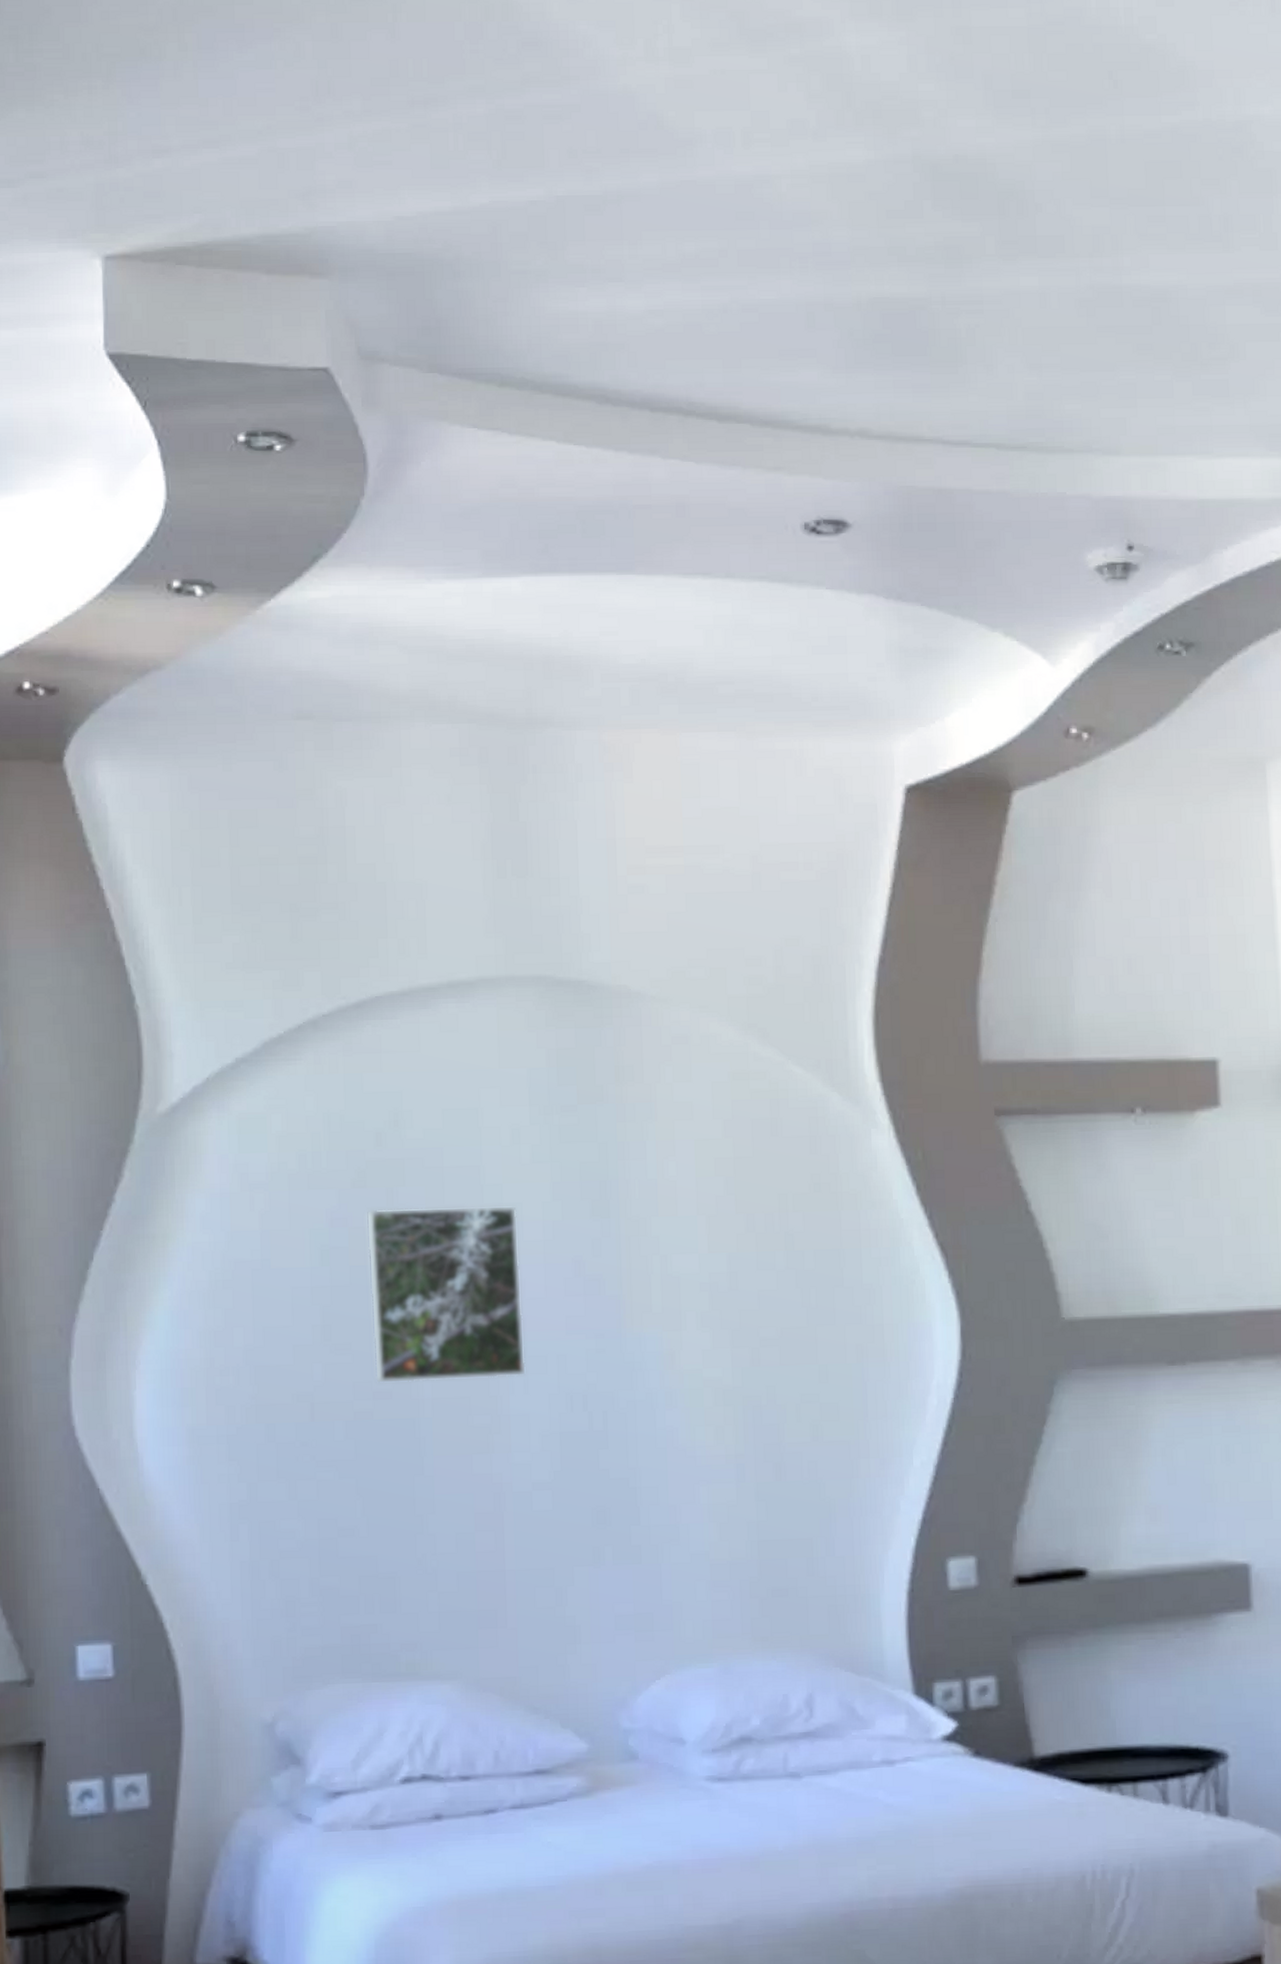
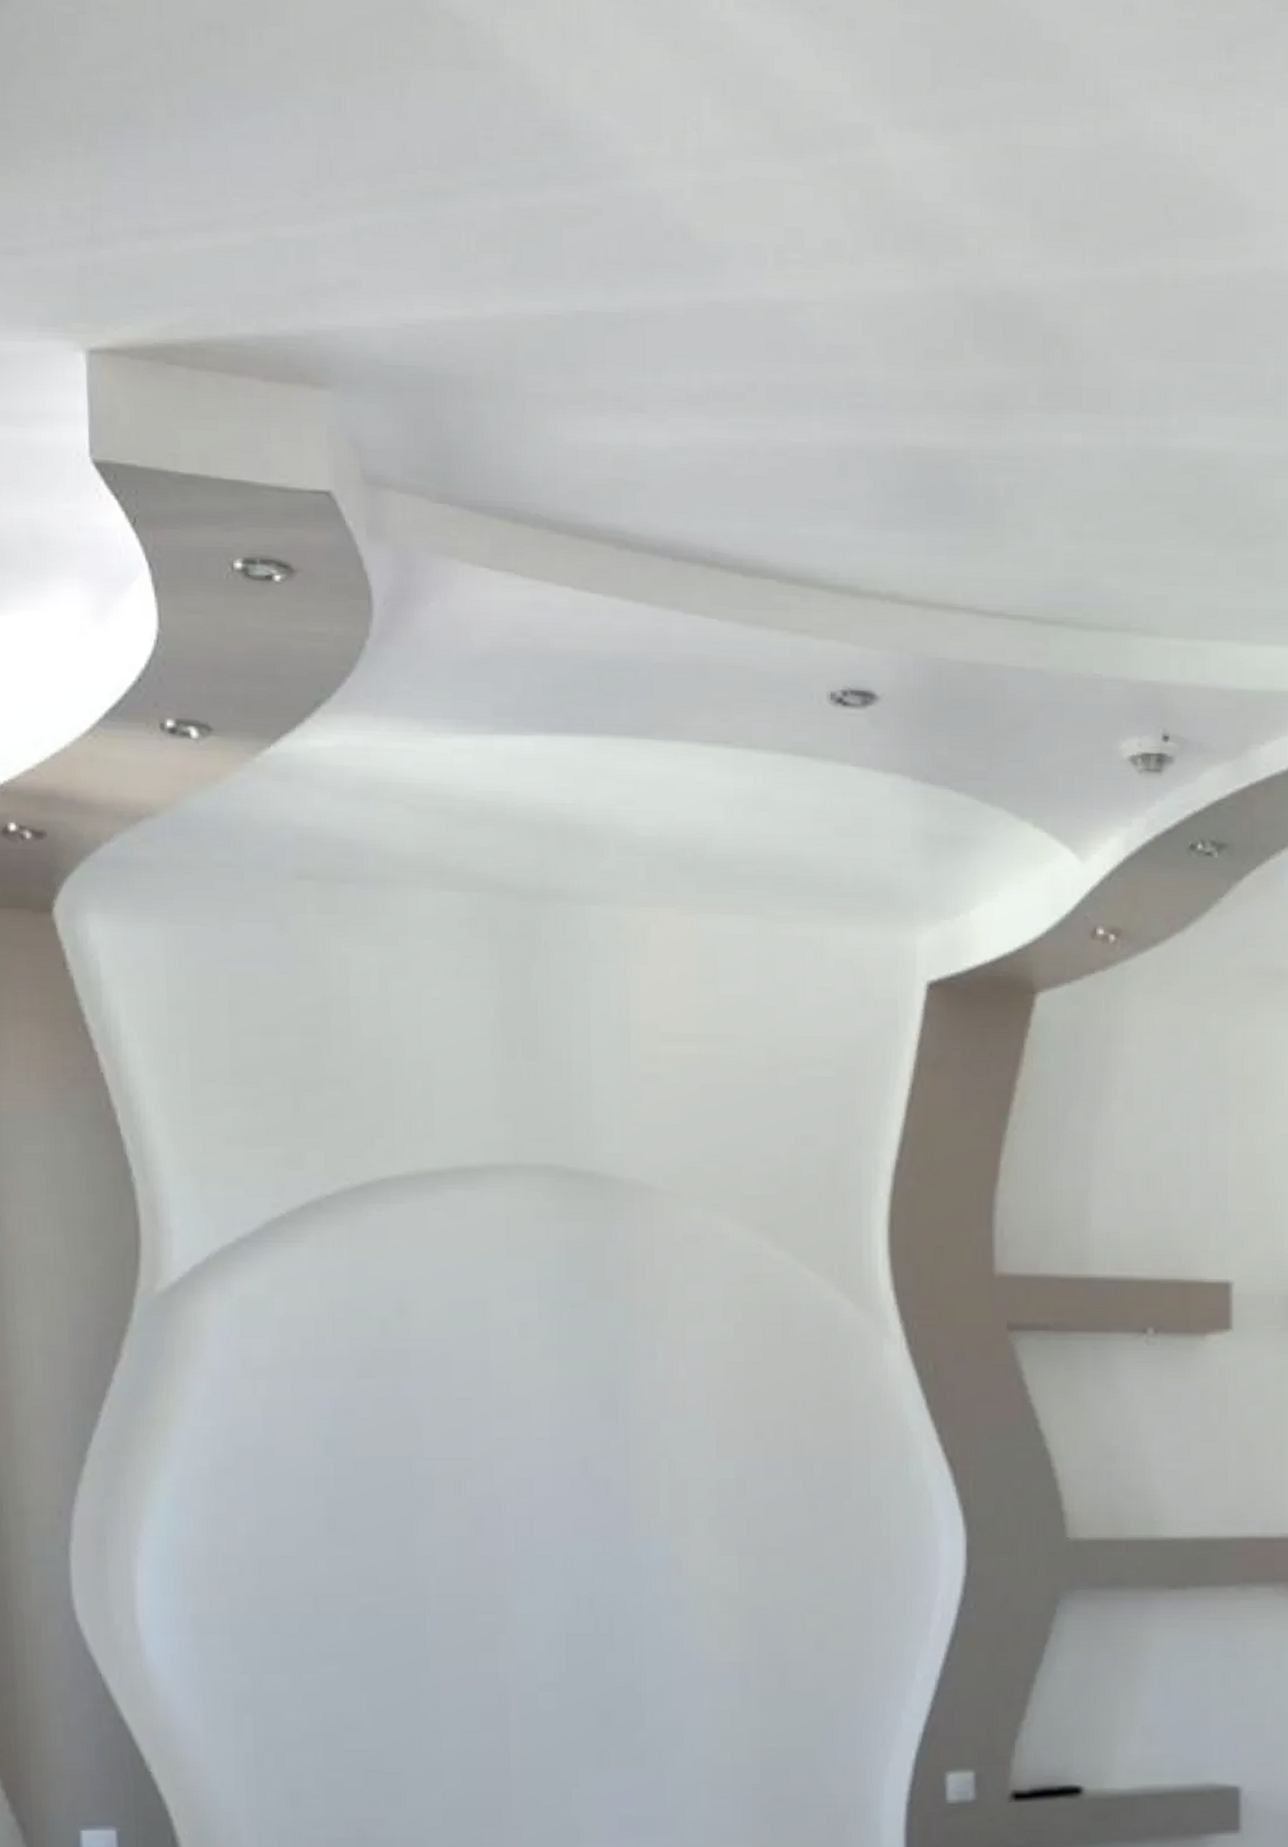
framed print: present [366,1205,527,1384] -> none [371,1401,533,1579]

